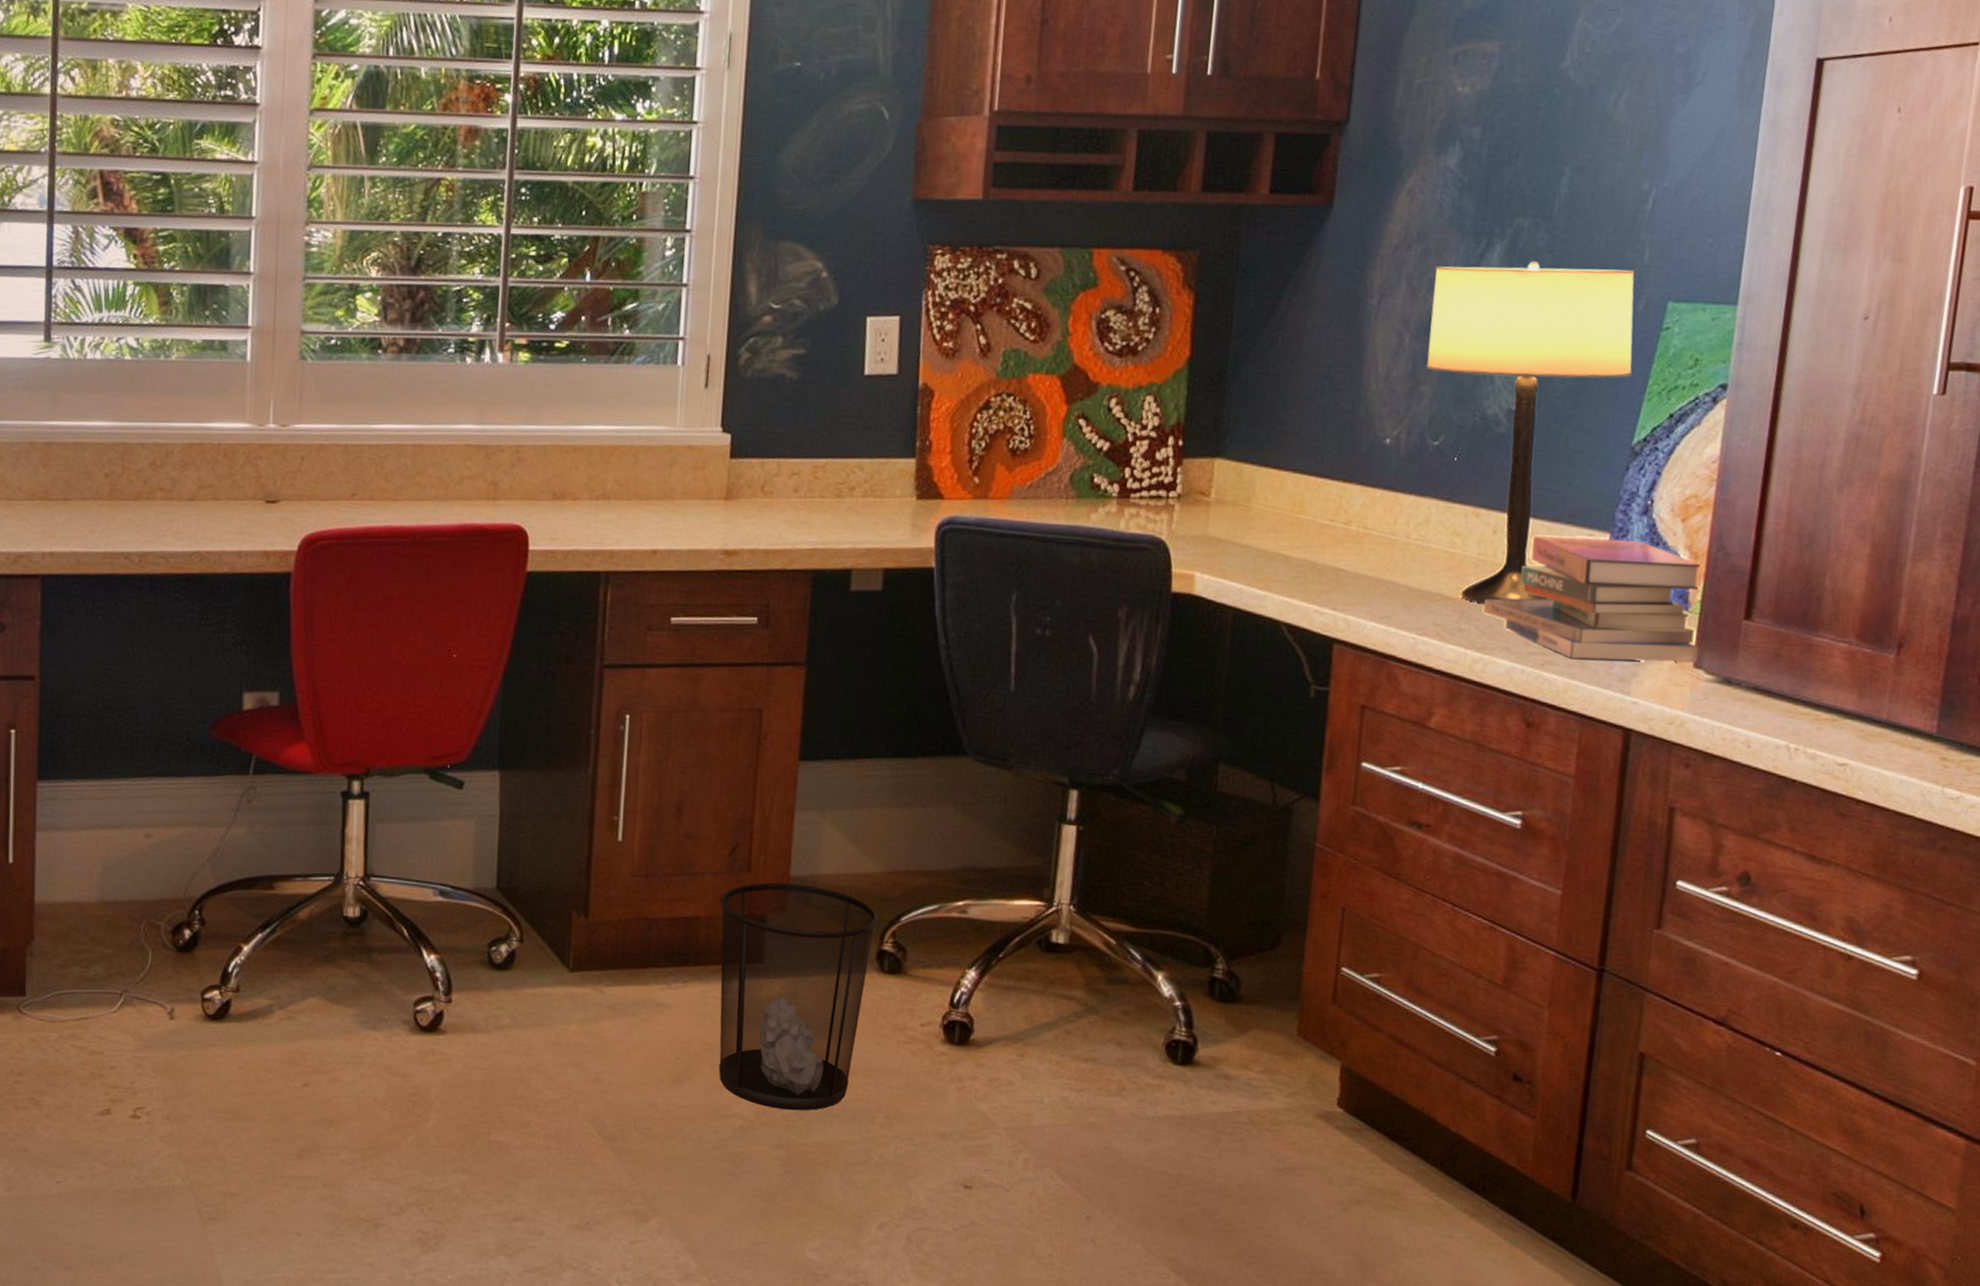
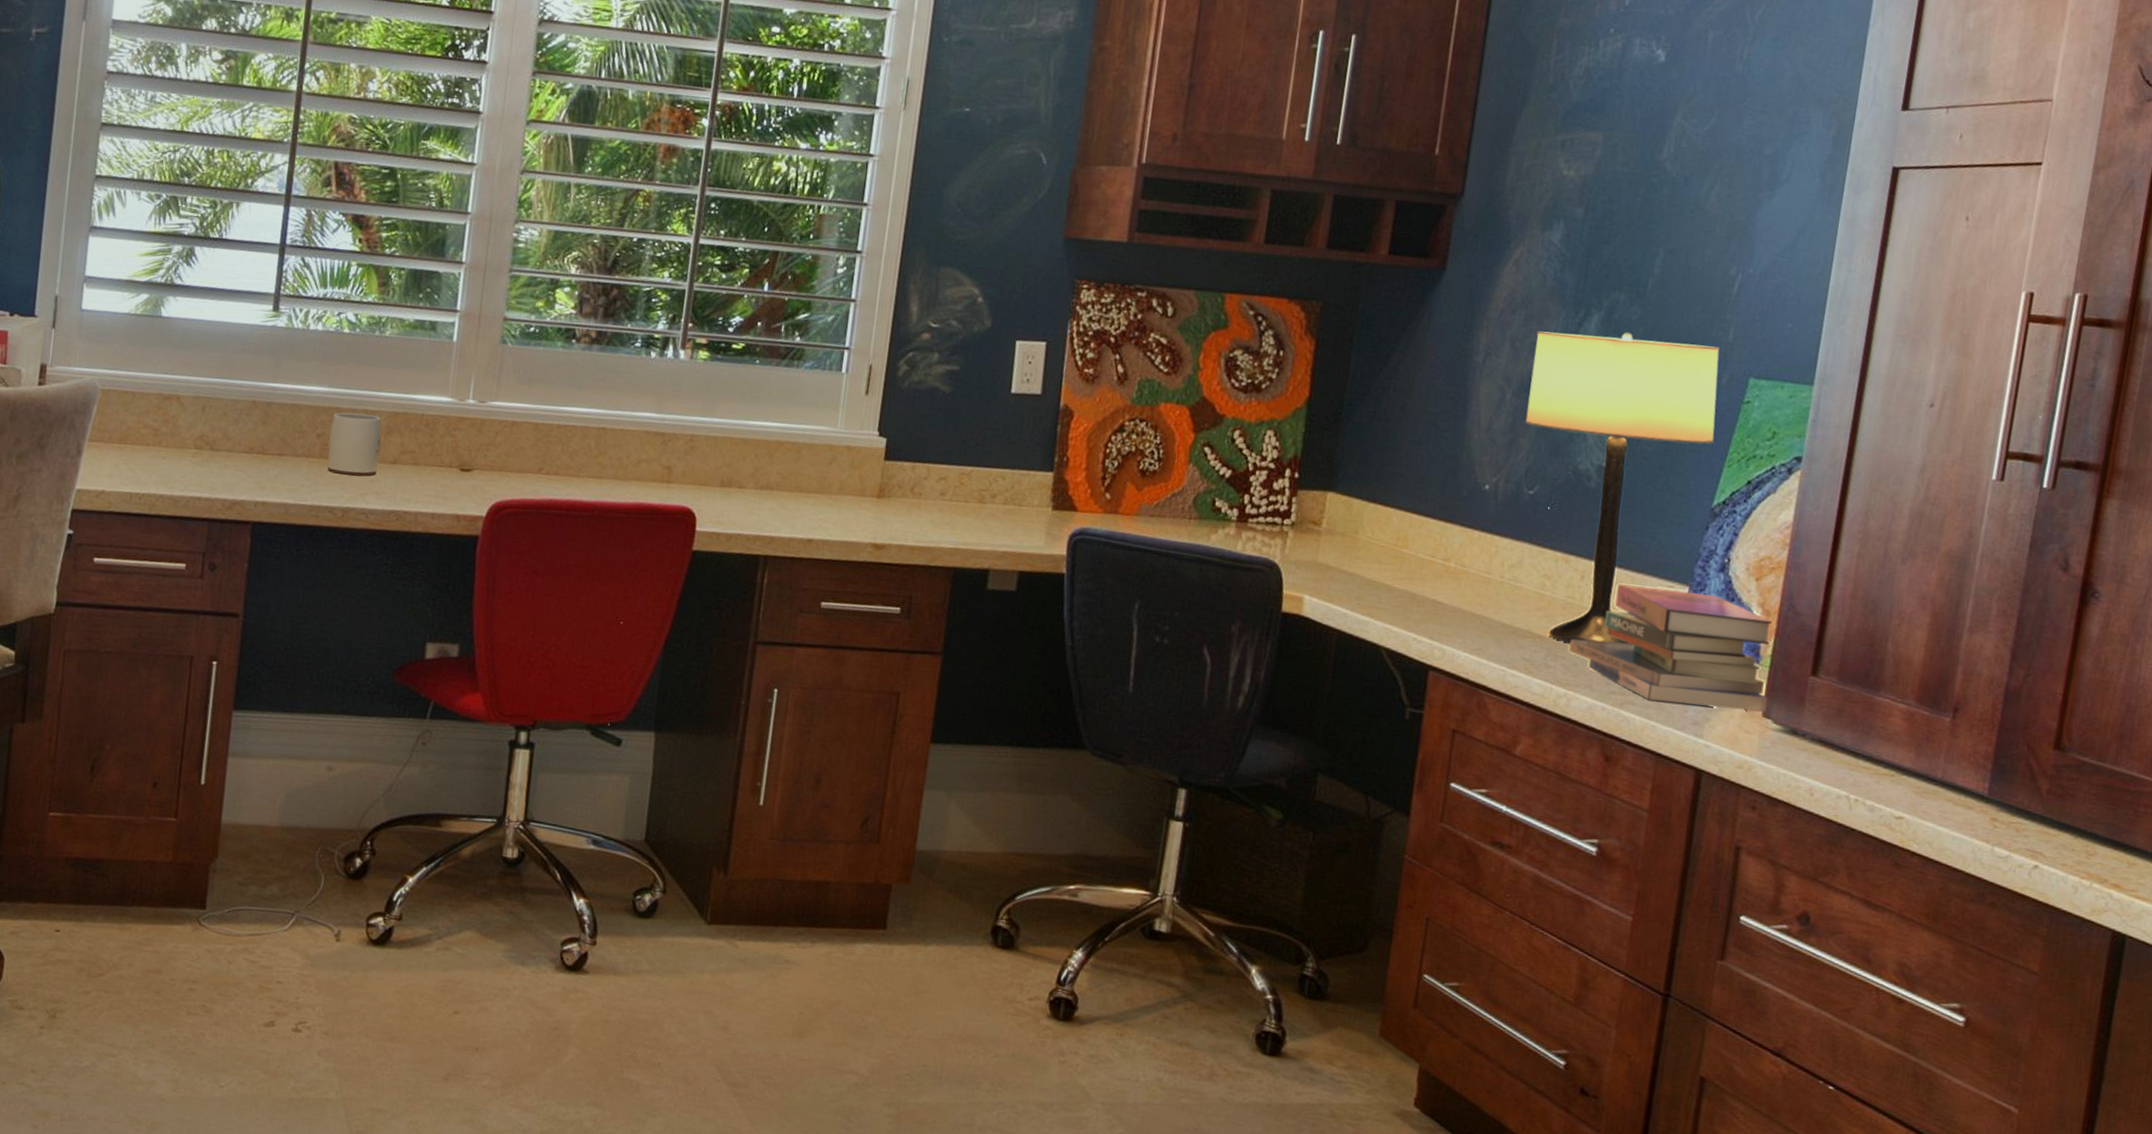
mug: none [118,447,176,517] -> present [327,412,382,477]
waste bin: present [718,883,878,1111] -> none [838,854,995,1073]

